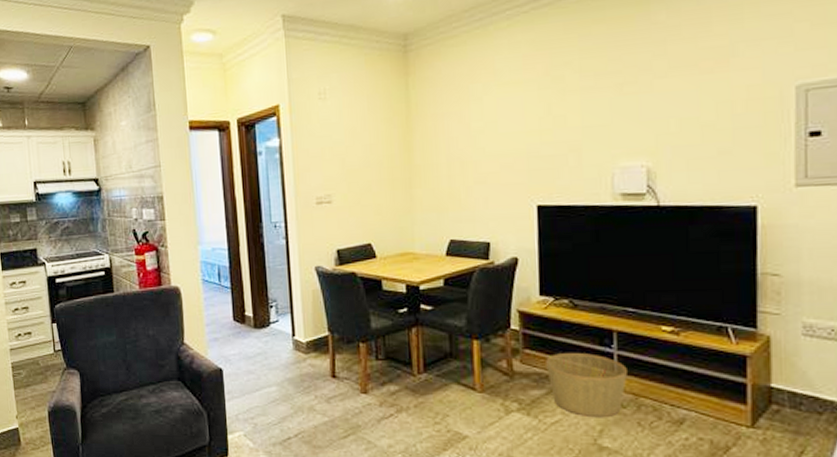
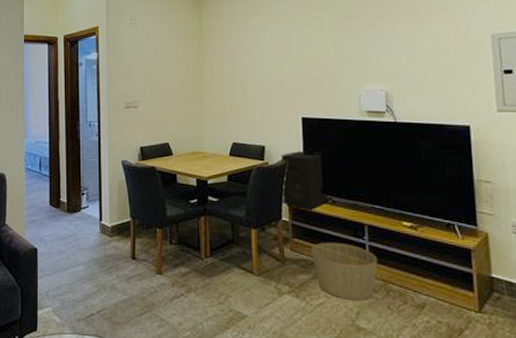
speaker: none [510,246,569,316] -> present [281,151,329,210]

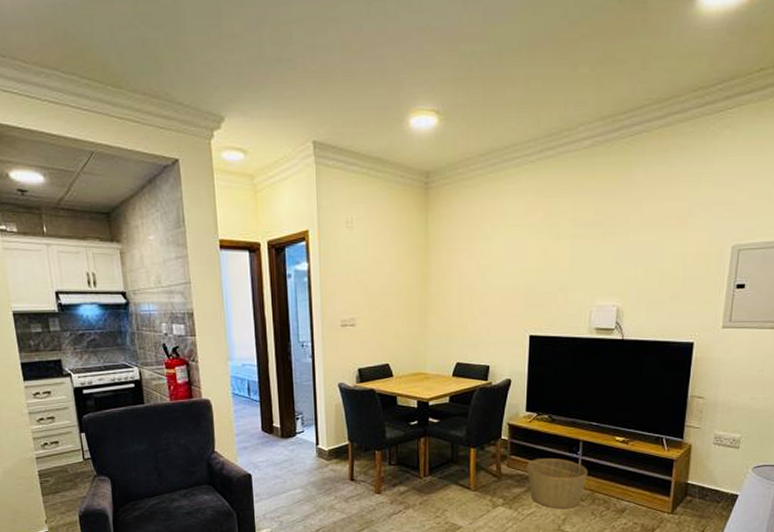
speaker: present [281,151,329,210] -> none [503,370,549,428]

